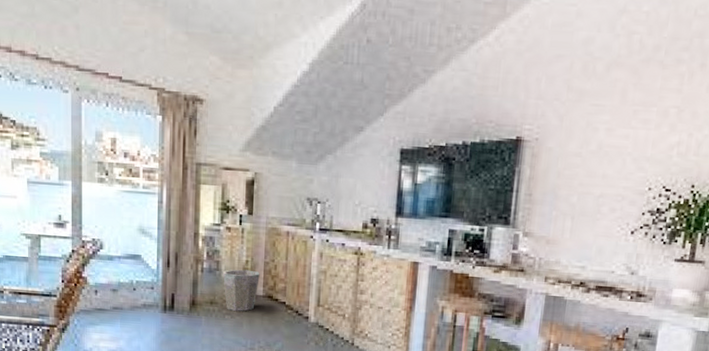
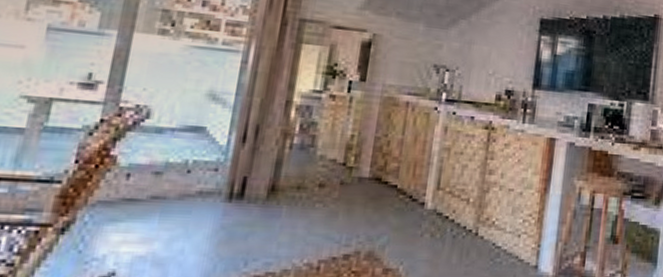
waste bin: present [222,269,260,312] -> none [318,145,368,198]

